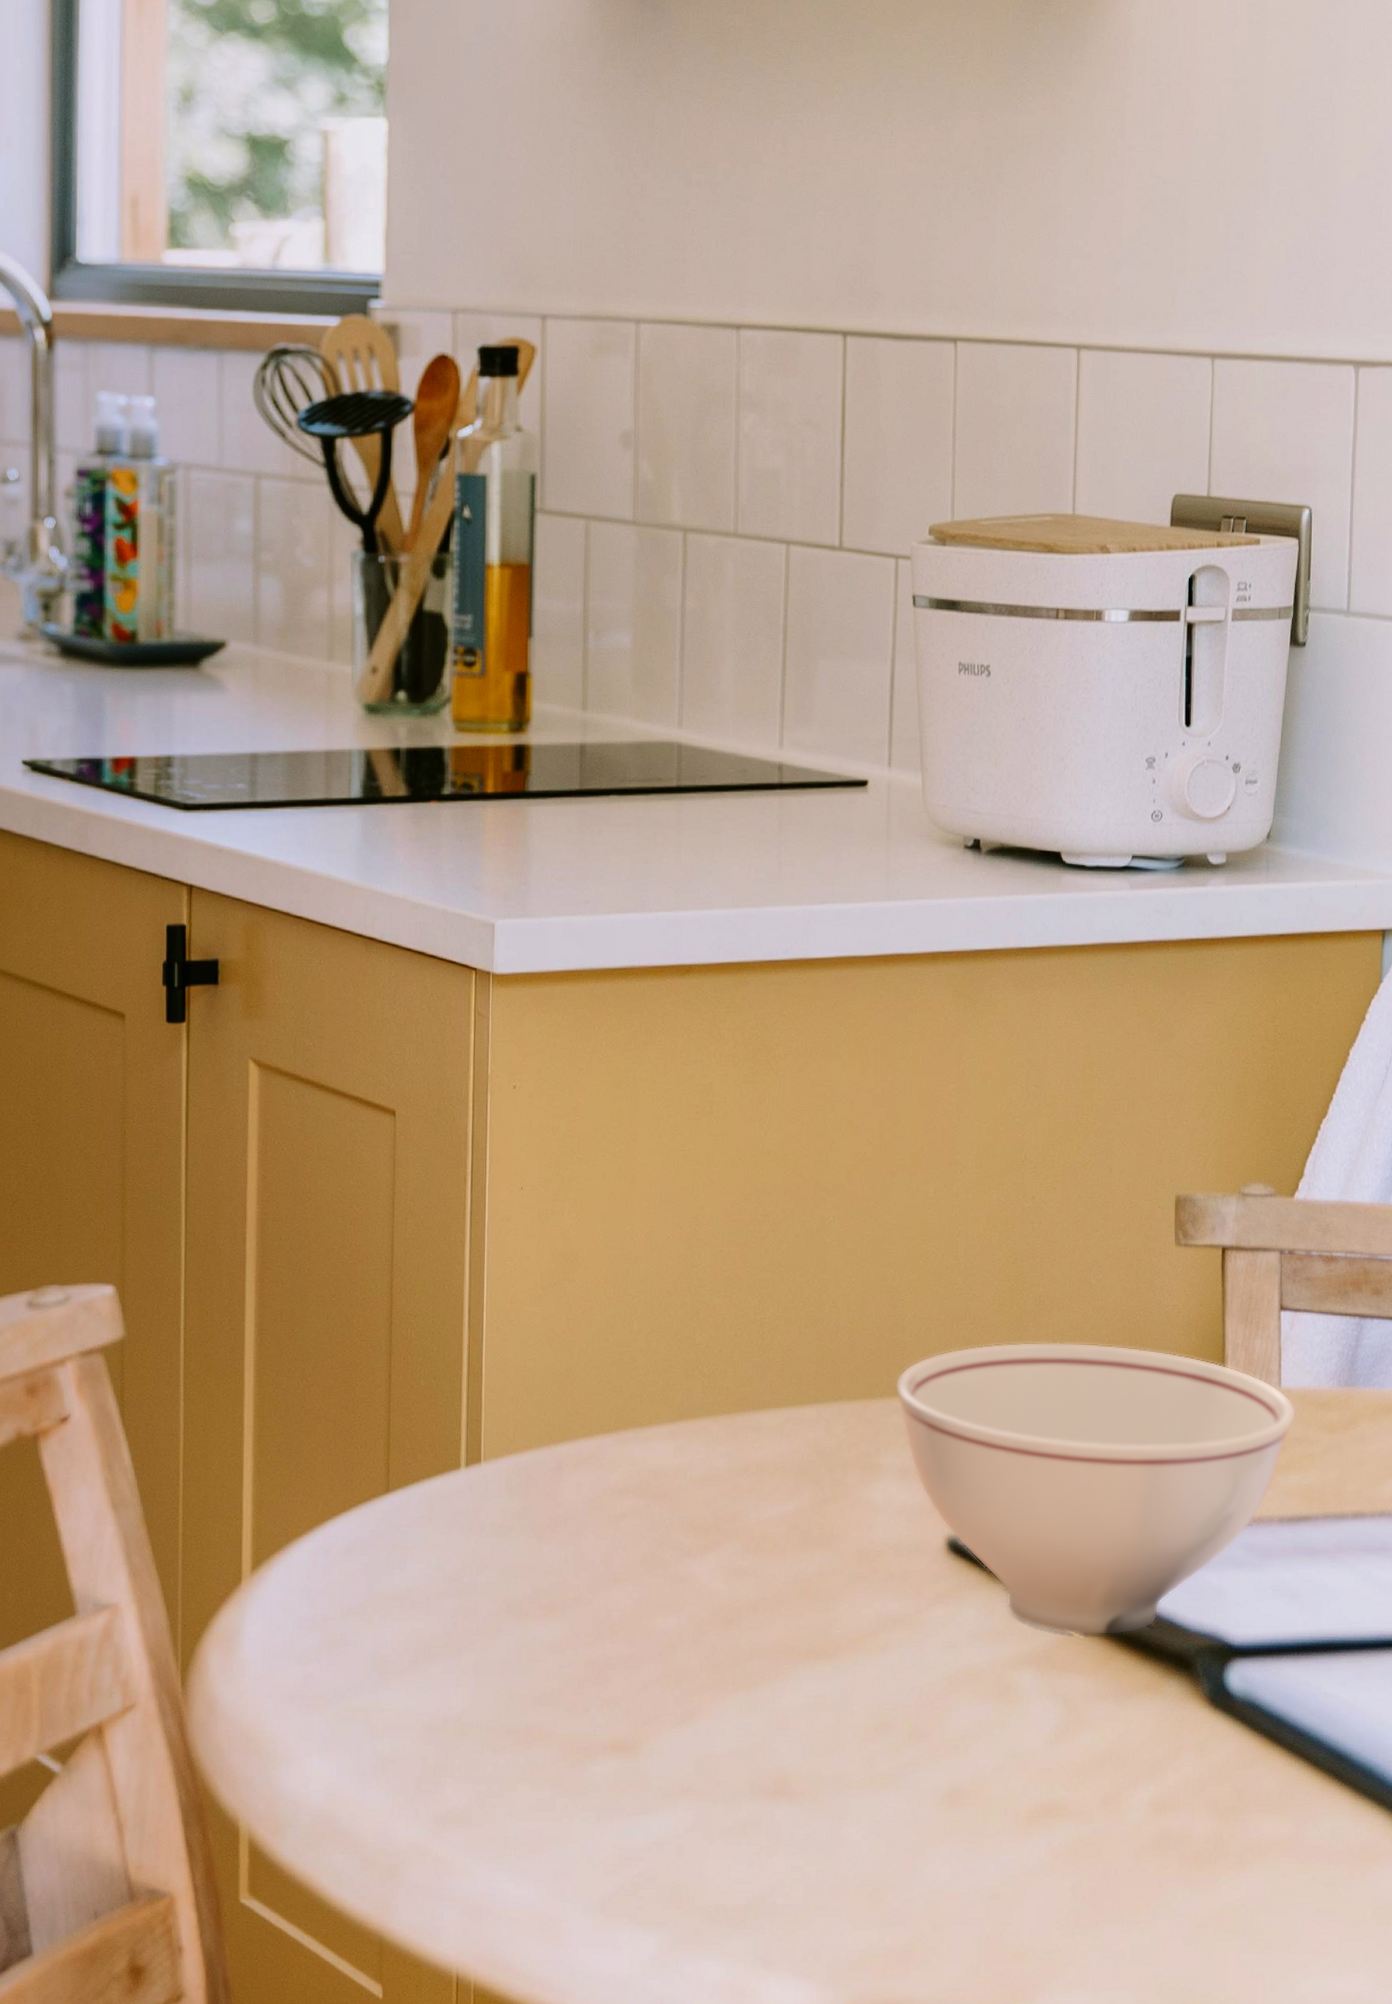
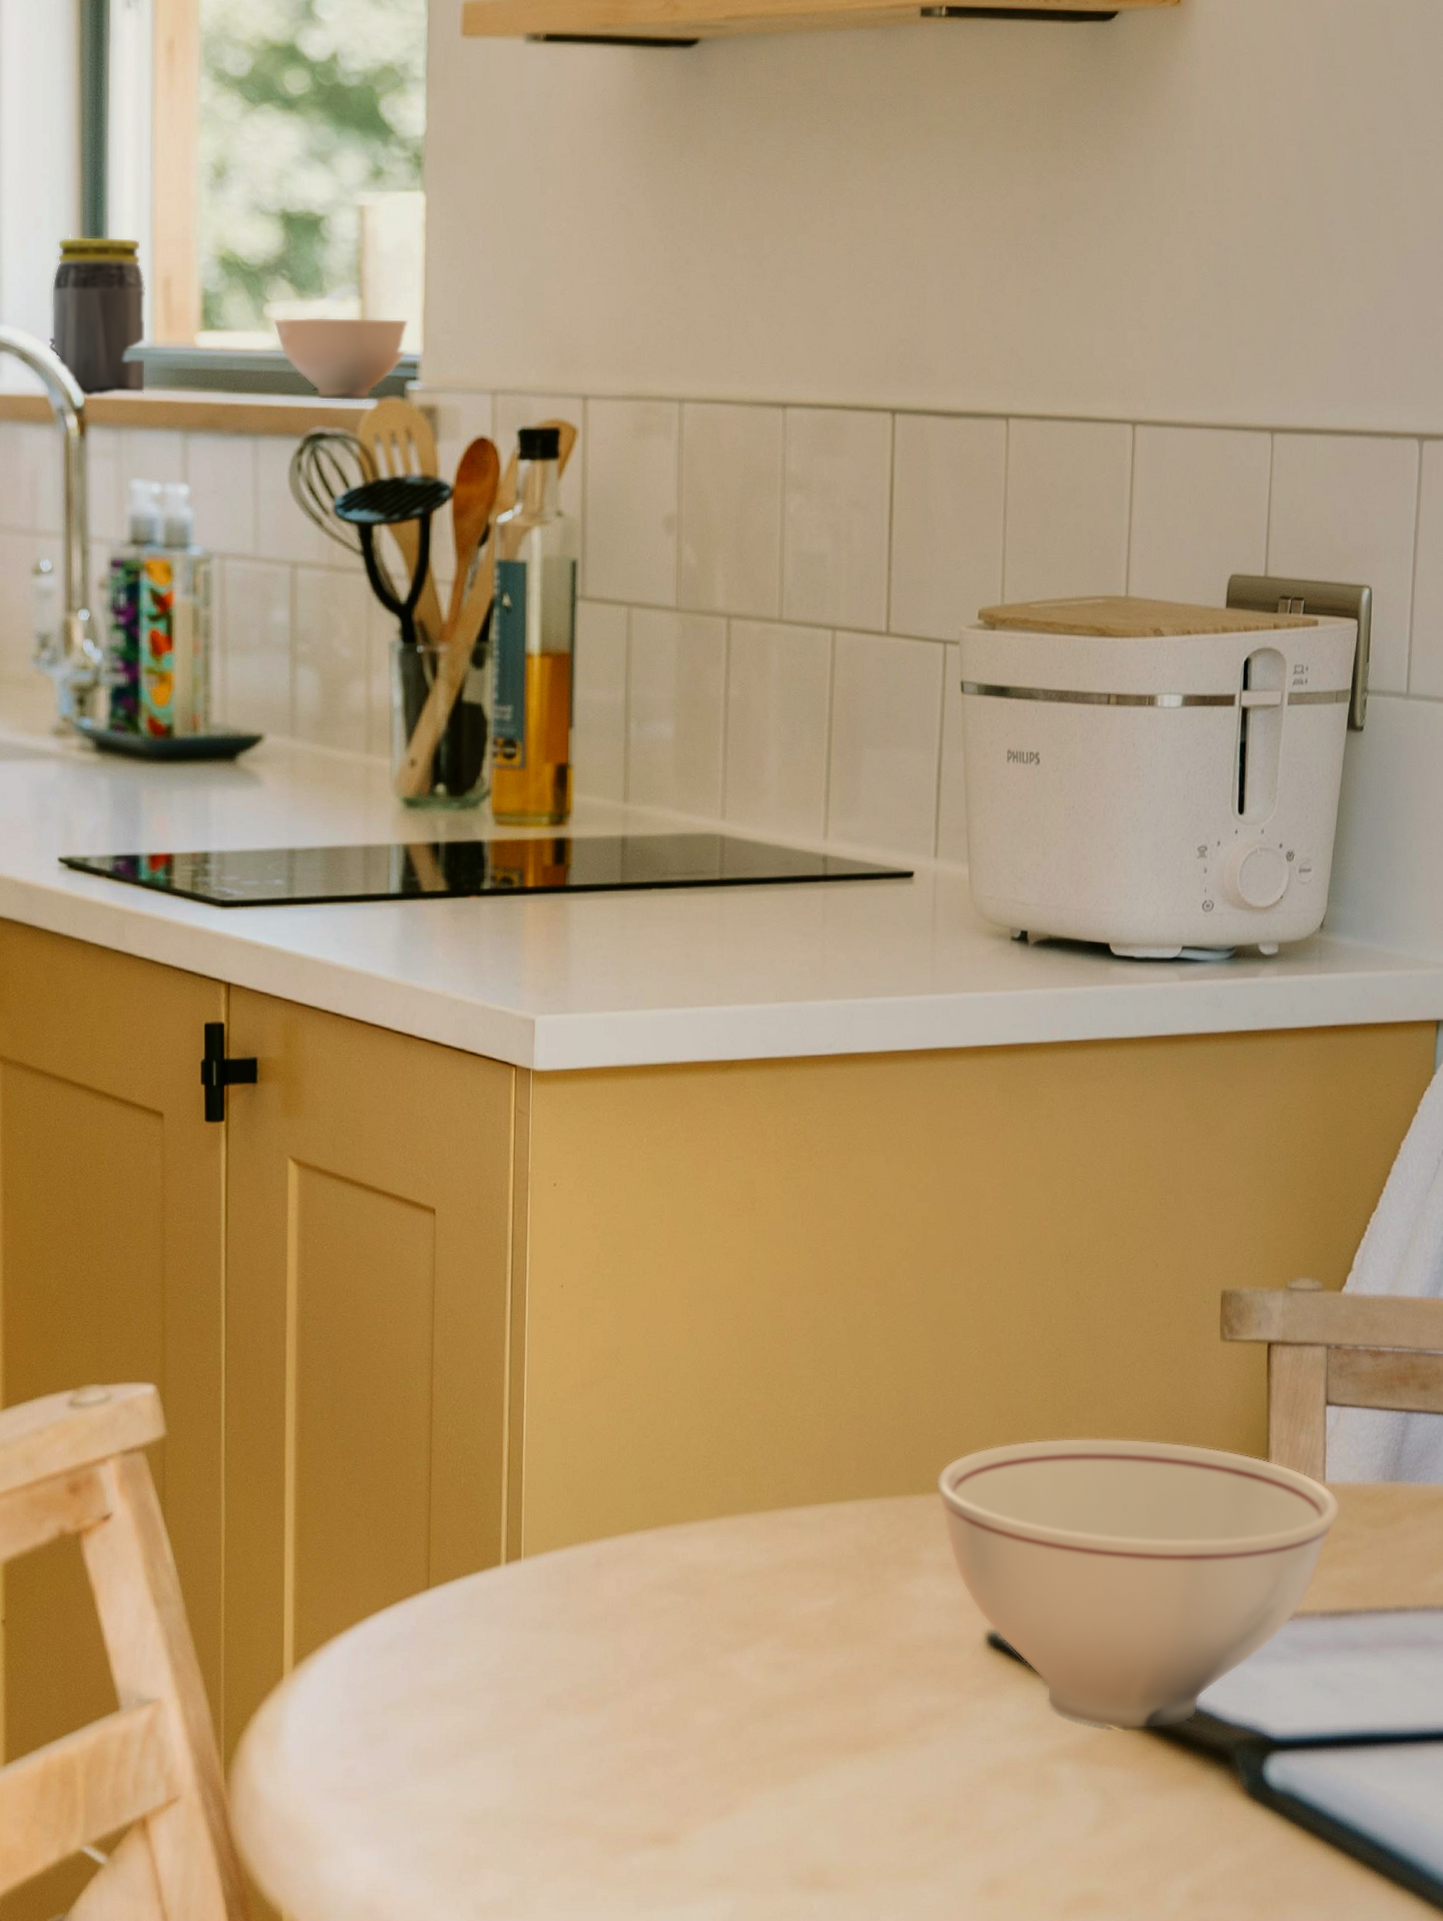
jar: none [20,156,114,311] -> present [51,236,146,397]
bowl: none [238,236,370,318] -> present [273,317,408,401]

